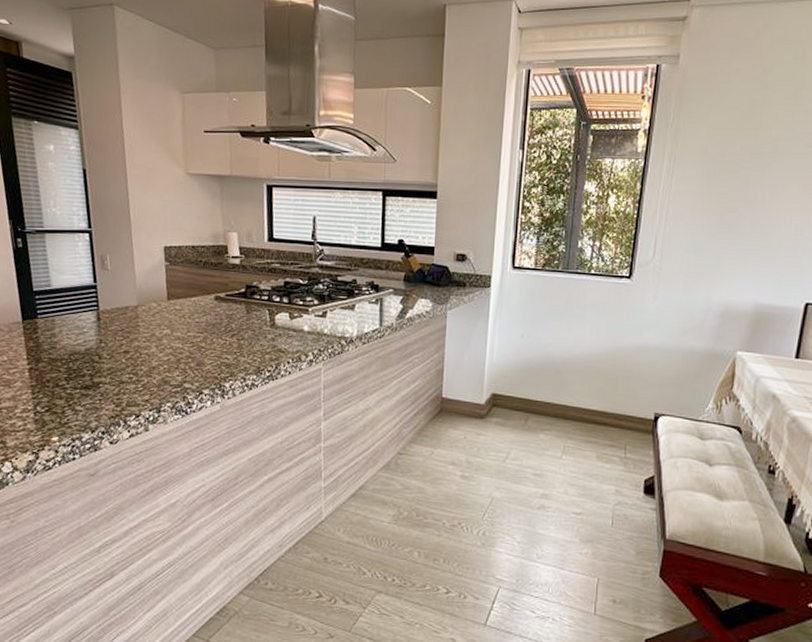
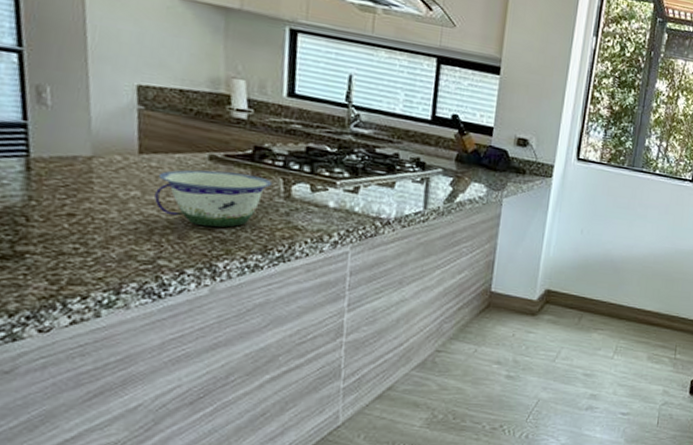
bowl: none [180,308,261,355] -> present [155,169,273,228]

